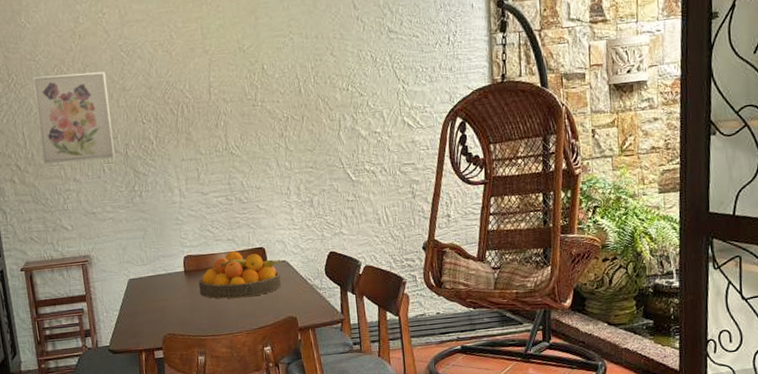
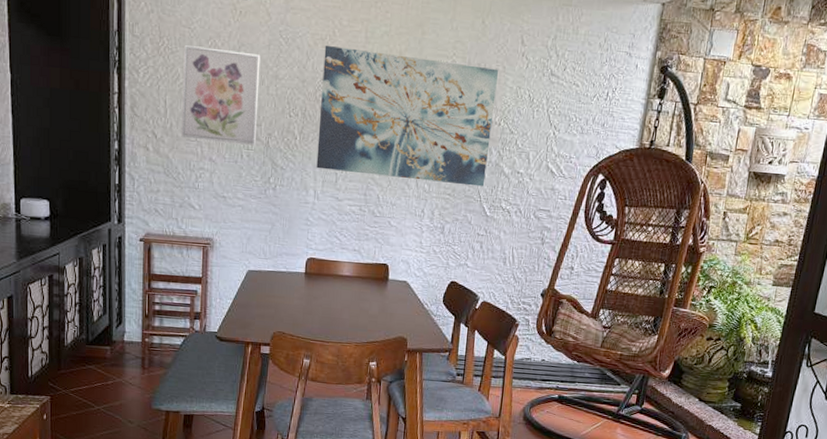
wall art: none [164,37,345,168] -> present [316,45,499,187]
fruit bowl: present [199,251,281,299] -> none [317,262,402,311]

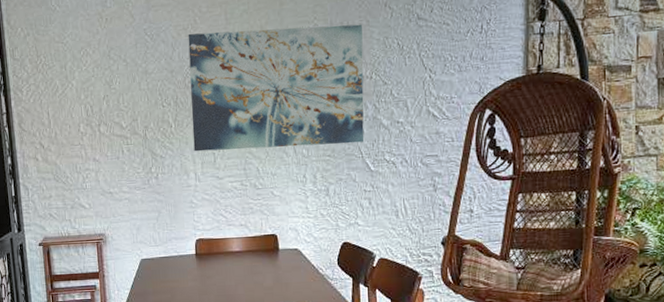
wall art: present [181,44,261,146] -> none [59,54,134,143]

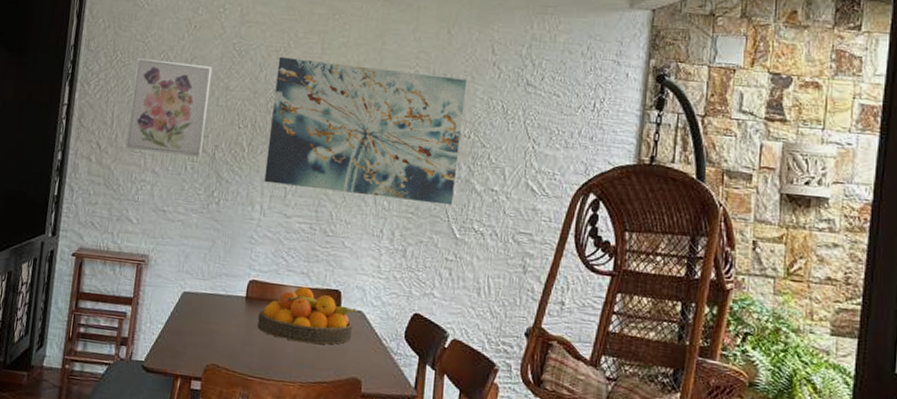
wall art: none [59,54,134,143] -> present [125,57,213,158]
fruit bowl: none [209,237,293,284] -> present [257,287,356,345]

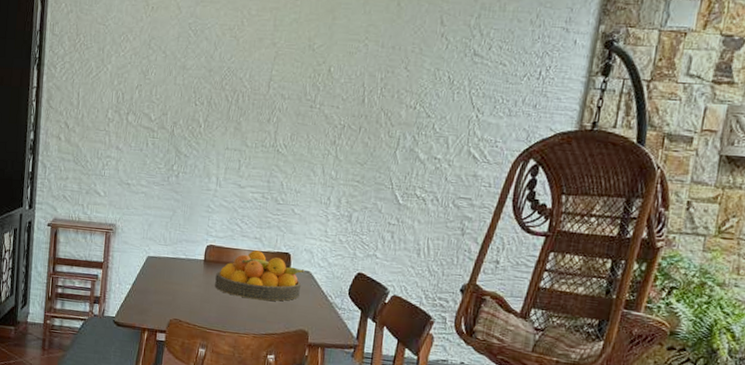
wall art: present [125,57,213,158] -> none [91,40,170,134]
wall art: present [264,56,468,205] -> none [219,34,415,173]

